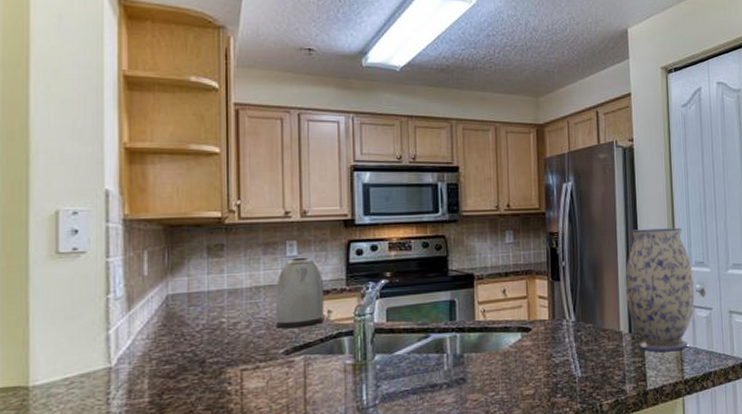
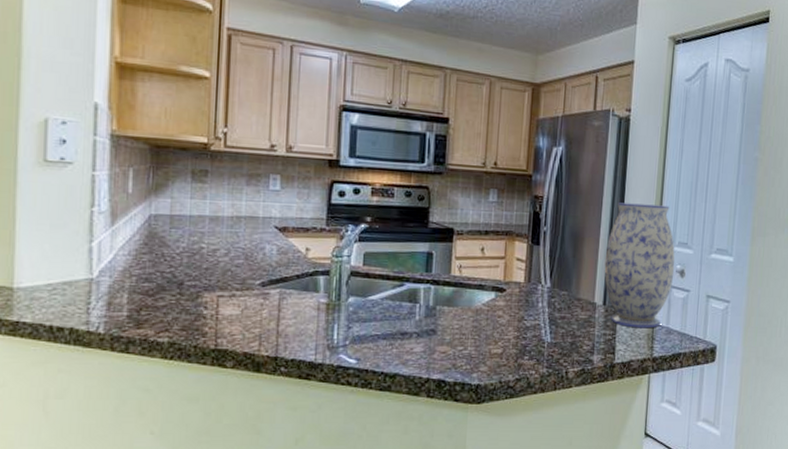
kettle: present [275,257,325,329] -> none [253,192,304,262]

